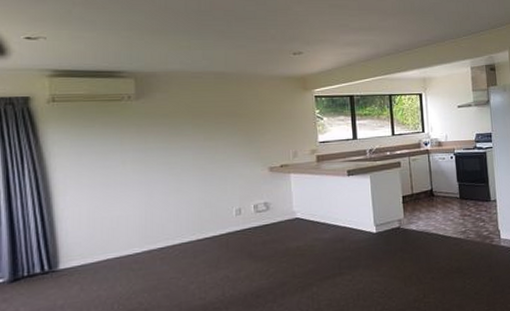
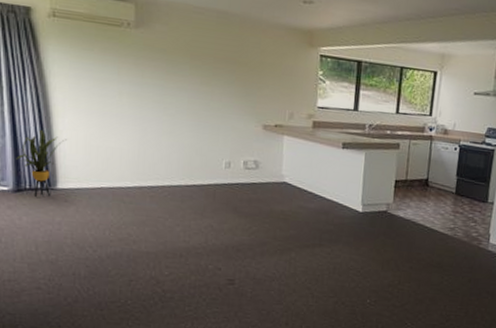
house plant: none [13,211,69,283] -> present [16,129,67,197]

